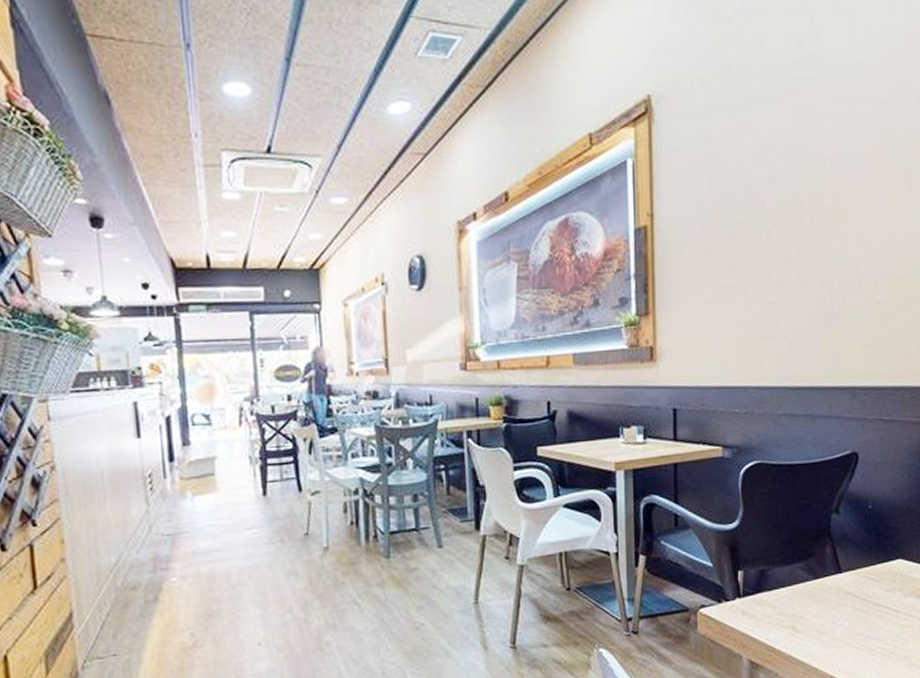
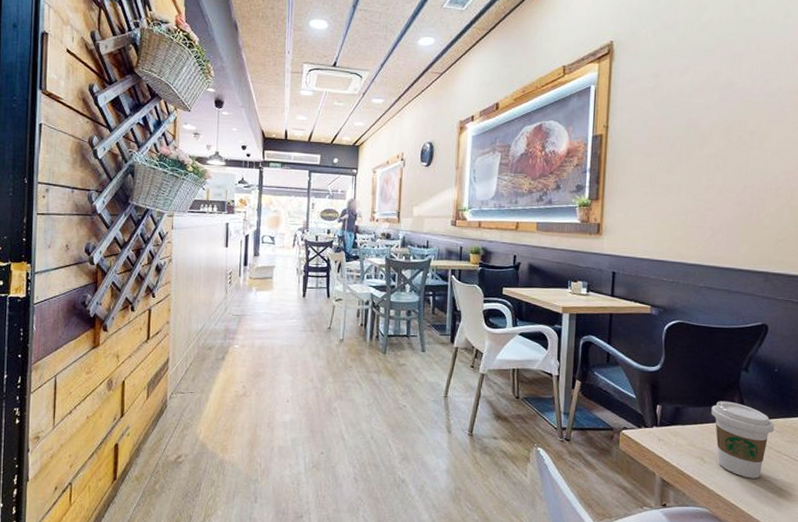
coffee cup: none [800,553,872,642] -> present [711,401,775,479]

